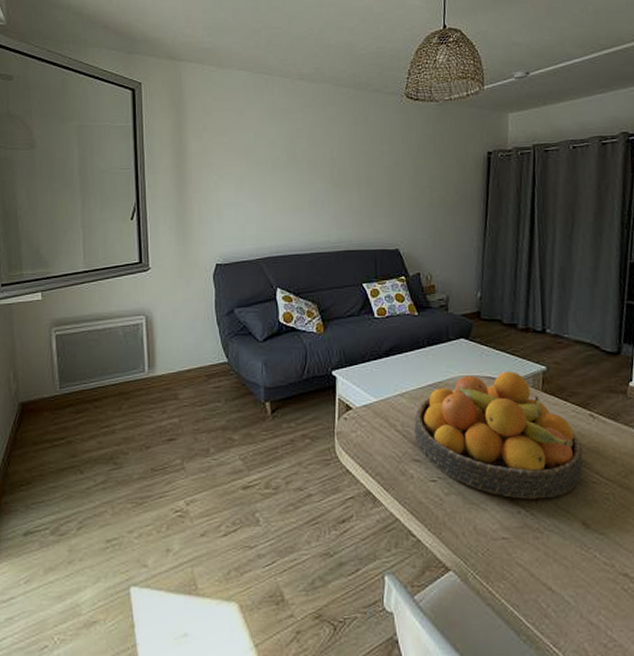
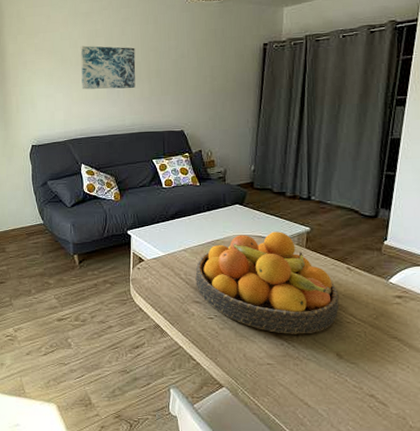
wall art: none [278,147,343,199] -> present [80,45,136,90]

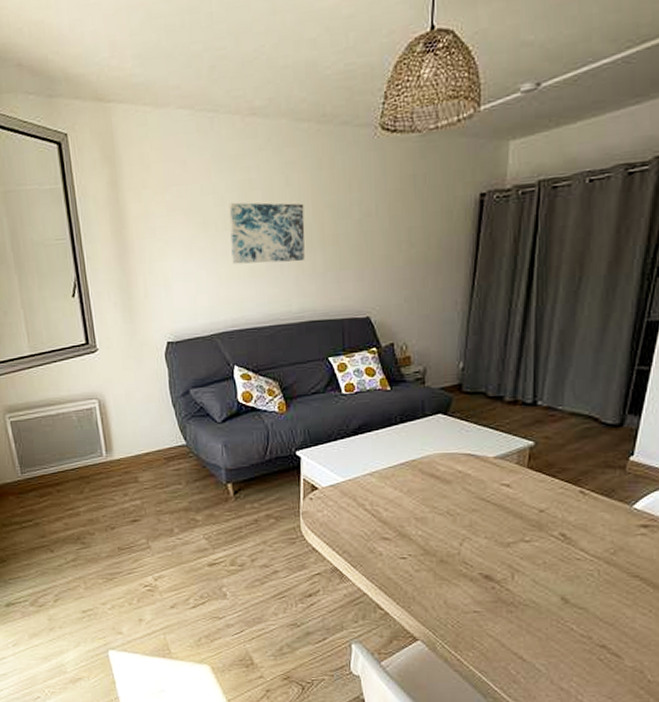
fruit bowl: present [195,232,339,334] -> none [384,447,568,575]

